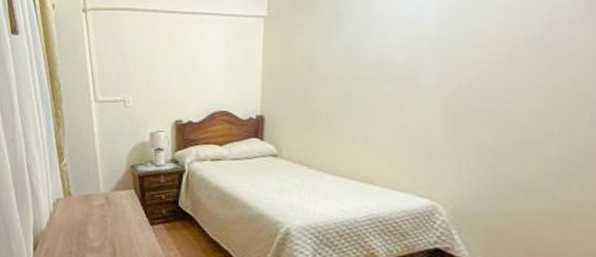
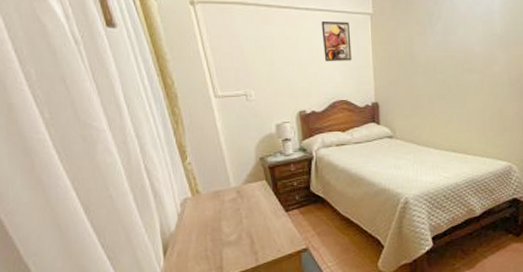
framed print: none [207,25,239,69] -> present [321,20,352,62]

